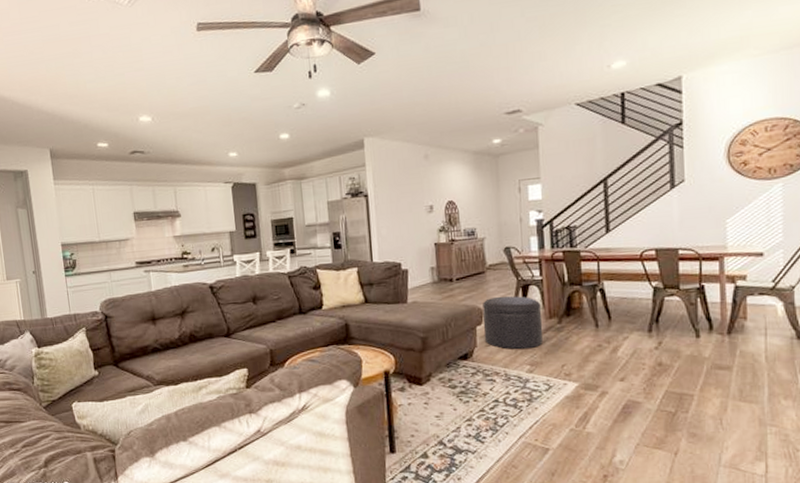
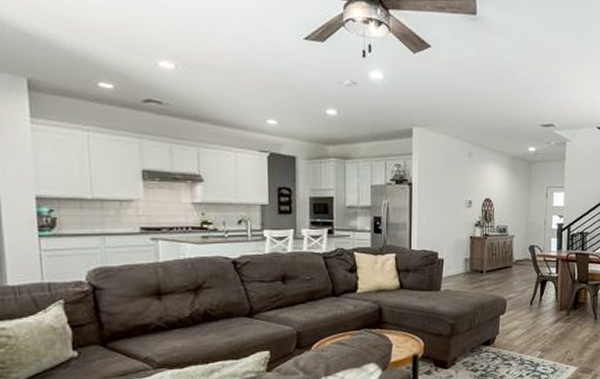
ottoman: present [482,296,543,349] -> none [505,289,555,337]

